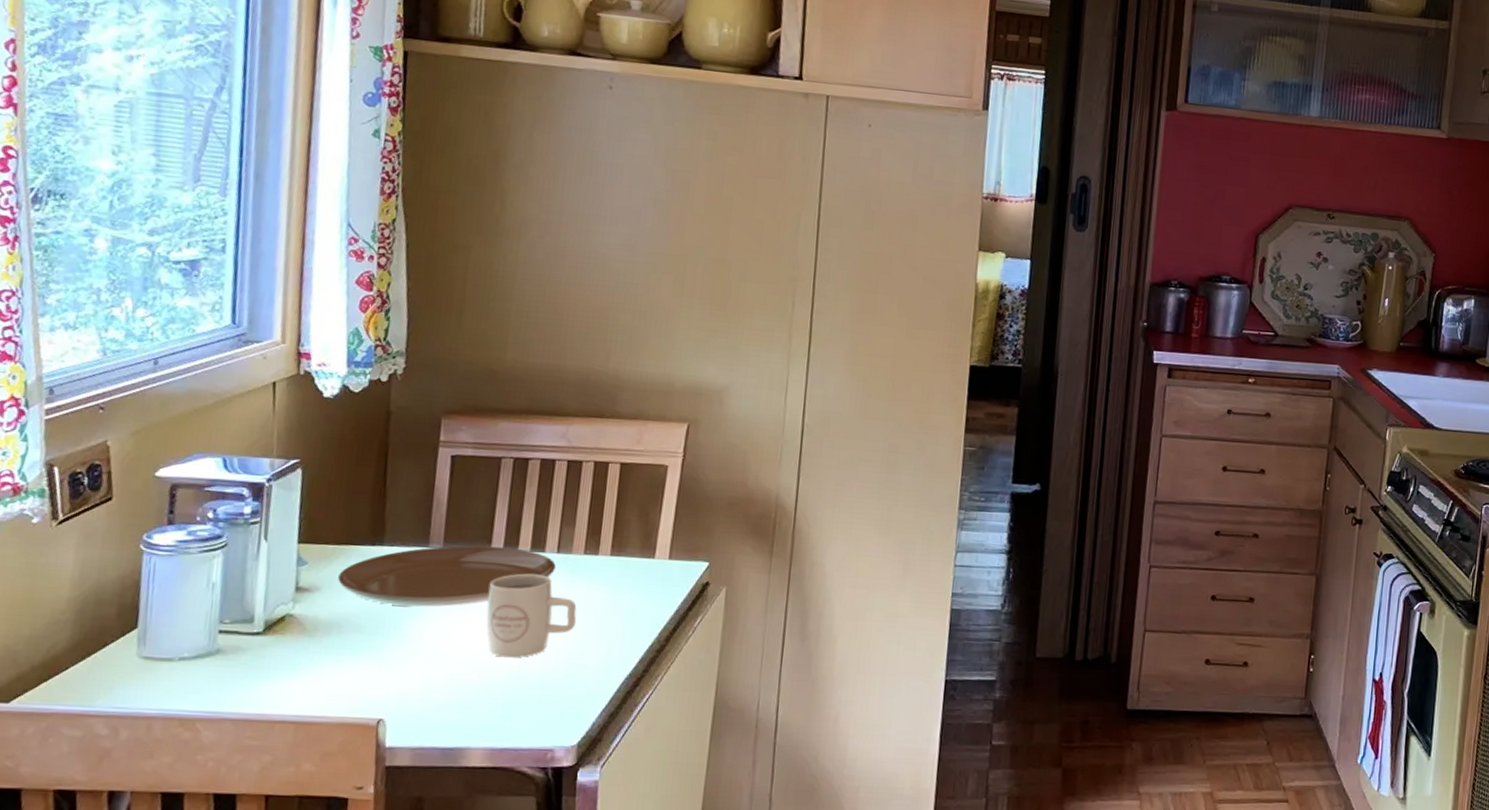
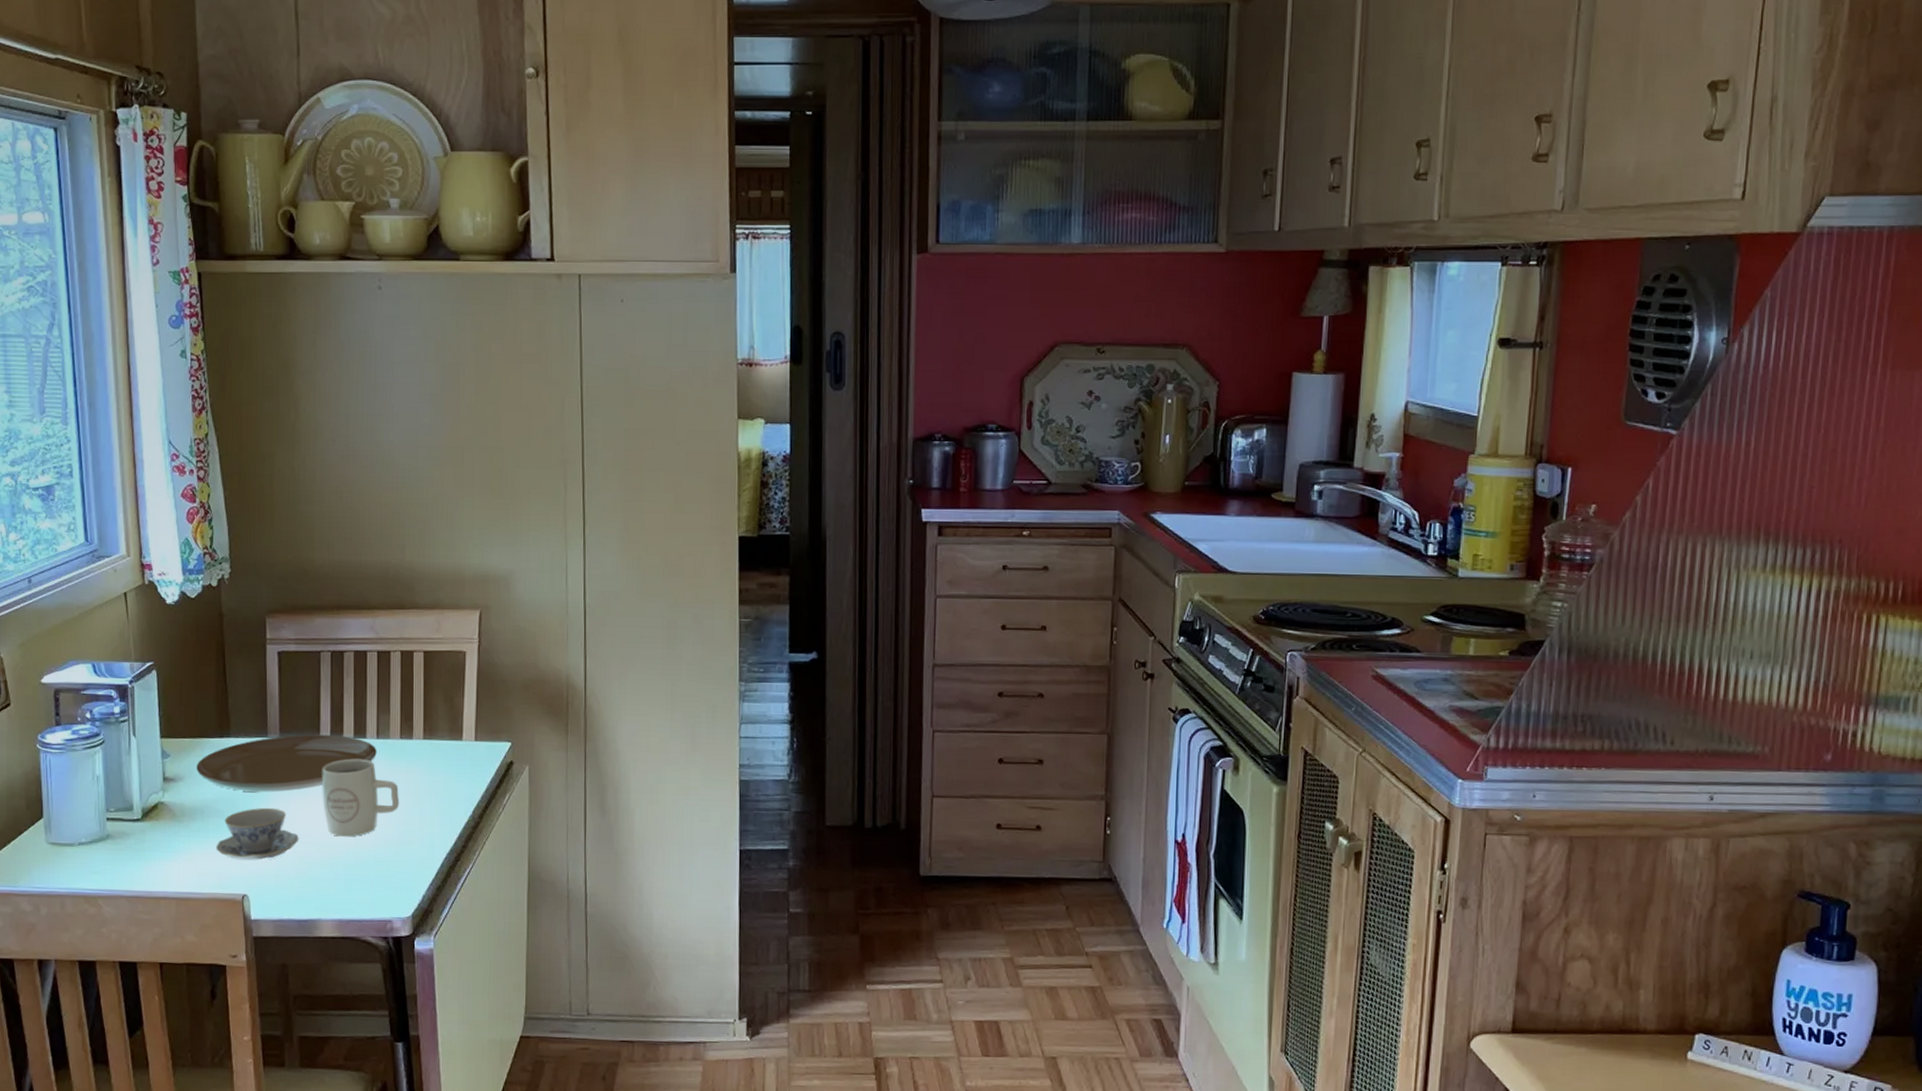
teacup: none [351,623,454,682] -> present [216,807,299,861]

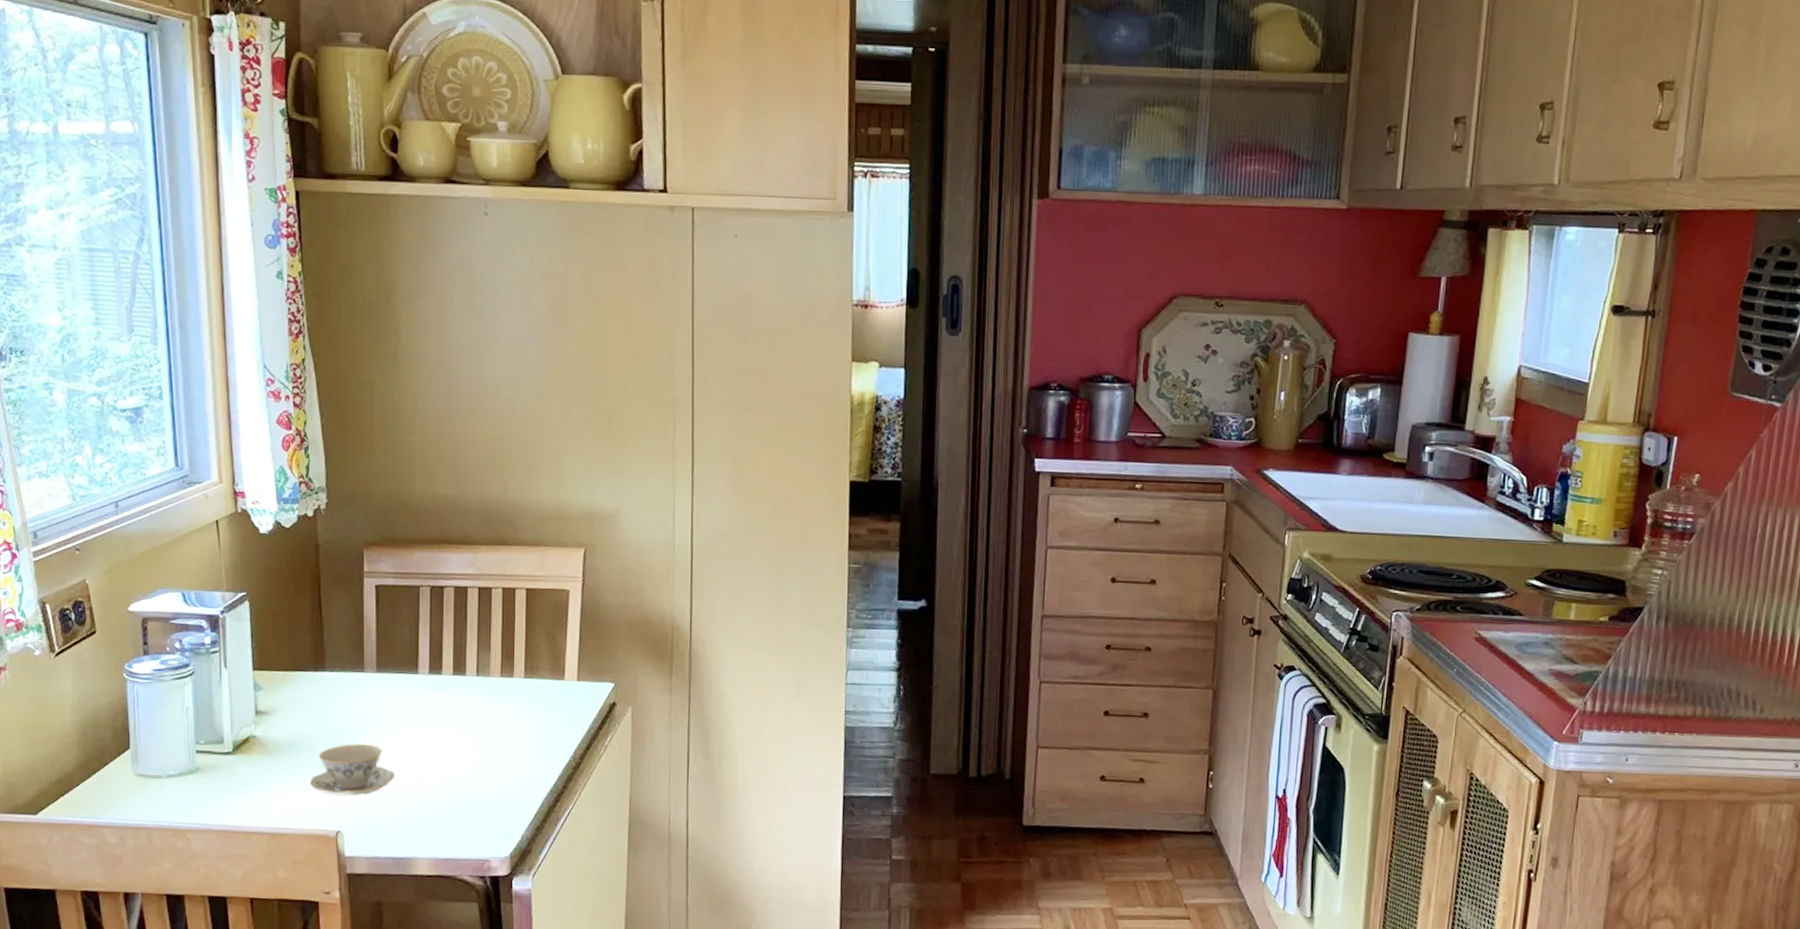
plate: present [196,734,377,793] -> none [290,670,476,728]
mug: present [322,759,400,837] -> none [419,696,500,775]

